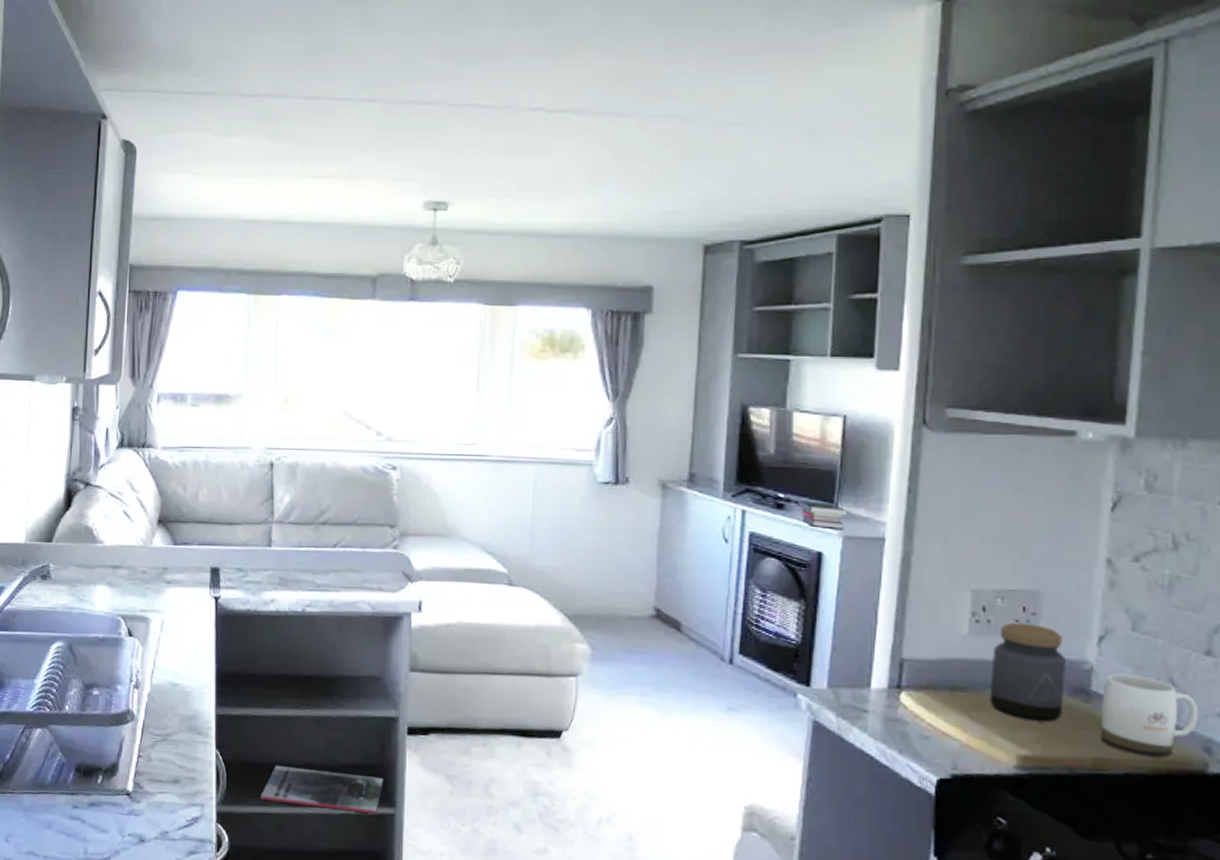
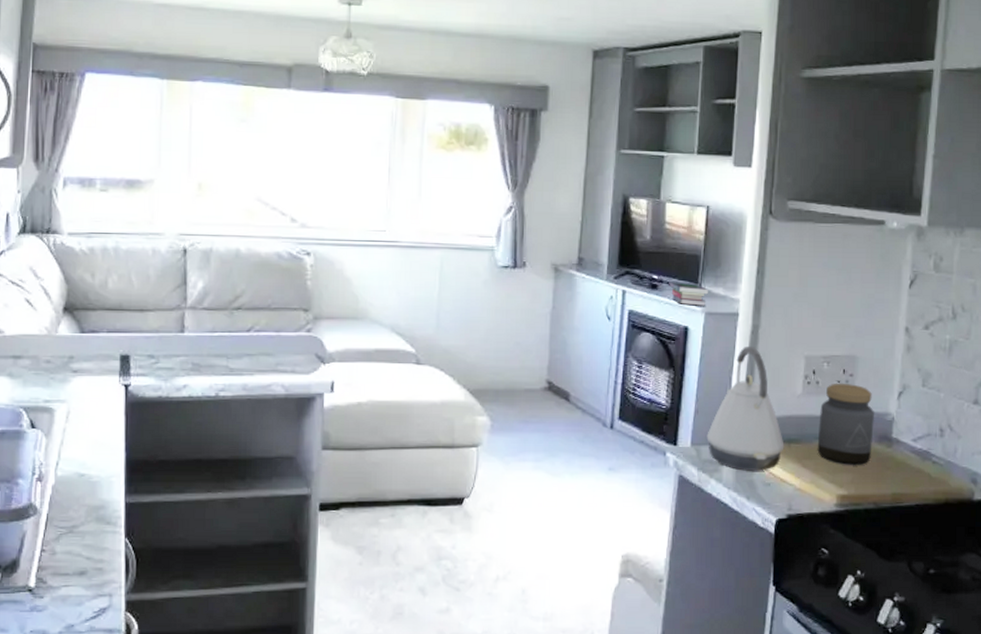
magazine: present [259,766,383,815] -> none [171,550,296,590]
kettle: none [847,575,946,721] -> present [706,345,784,471]
mug: present [1100,673,1199,757] -> none [898,422,968,490]

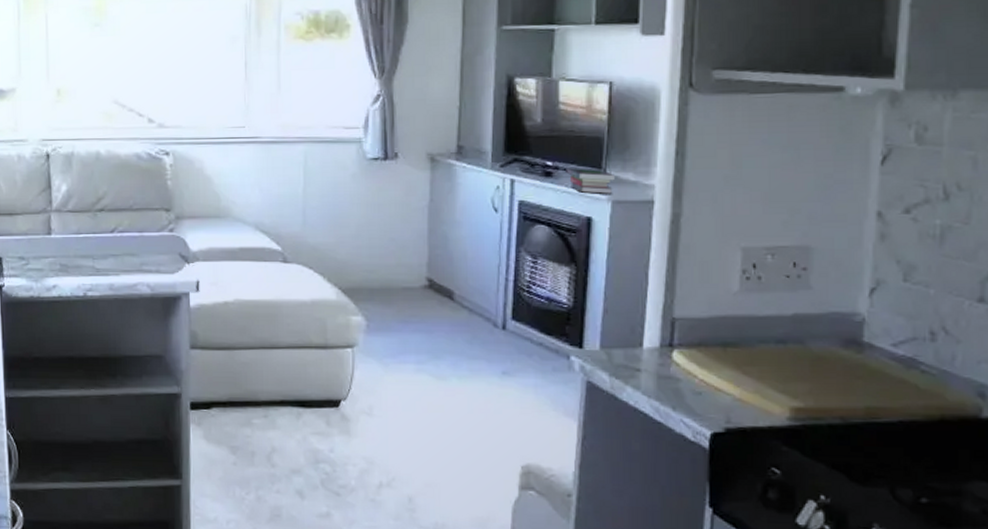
kettle: present [706,345,784,471] -> none [619,237,719,378]
jar: present [817,383,875,465] -> none [761,278,839,373]

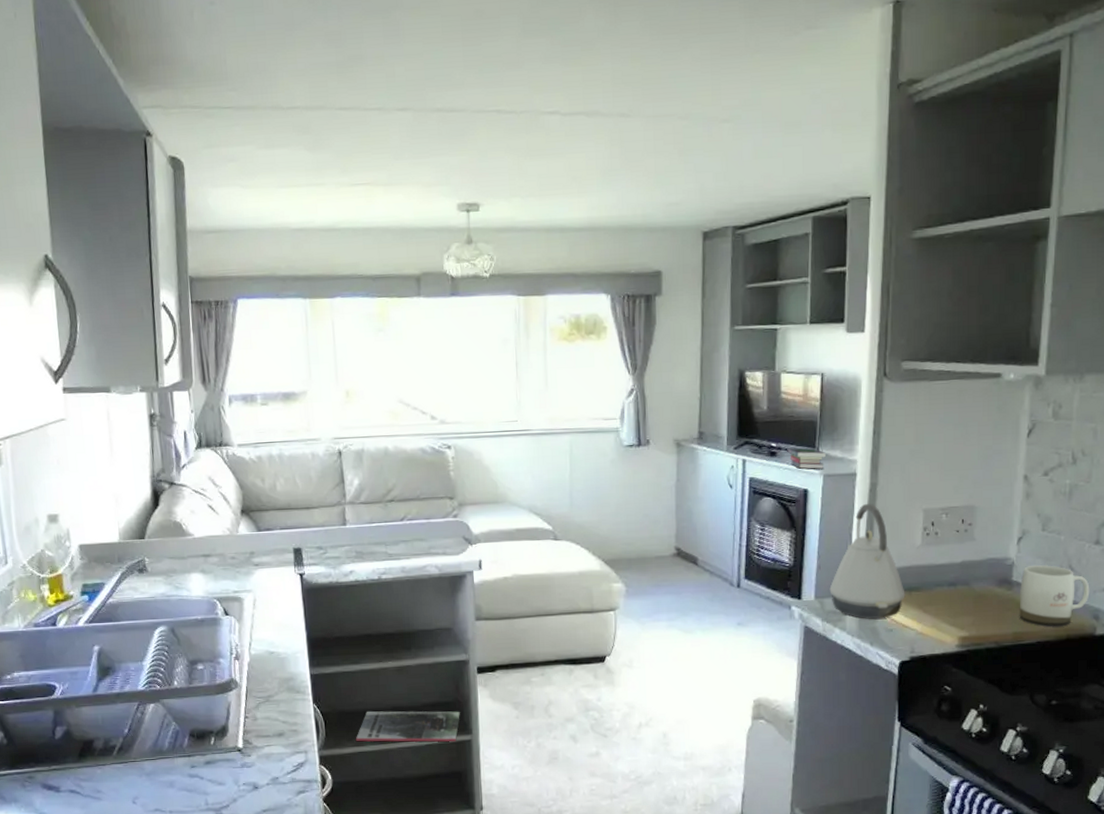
magazine: none [51,444,169,487] -> present [355,711,460,742]
kettle: none [619,237,719,378] -> present [829,503,905,619]
mug: none [872,323,972,404] -> present [1019,564,1090,627]

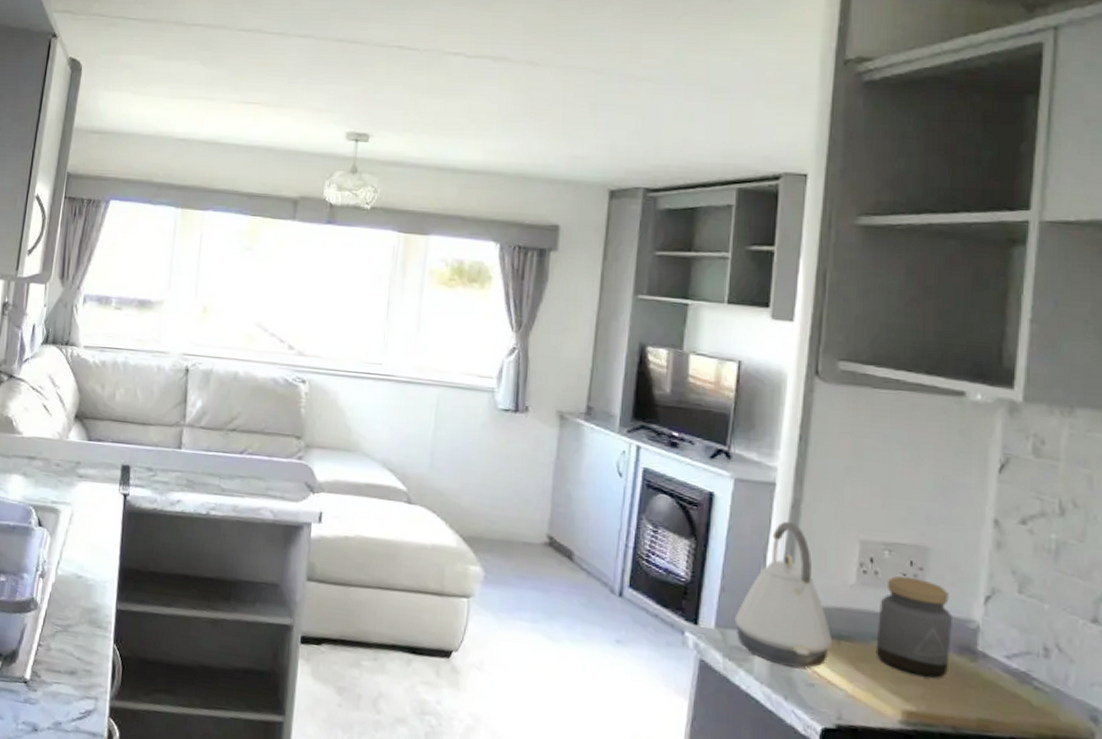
magazine: present [355,711,460,742] -> none [152,665,275,721]
books: present [787,447,826,470] -> none [691,440,738,471]
jar: none [938,532,995,609] -> present [875,576,954,678]
mug: present [1019,564,1090,627] -> none [986,634,1085,723]

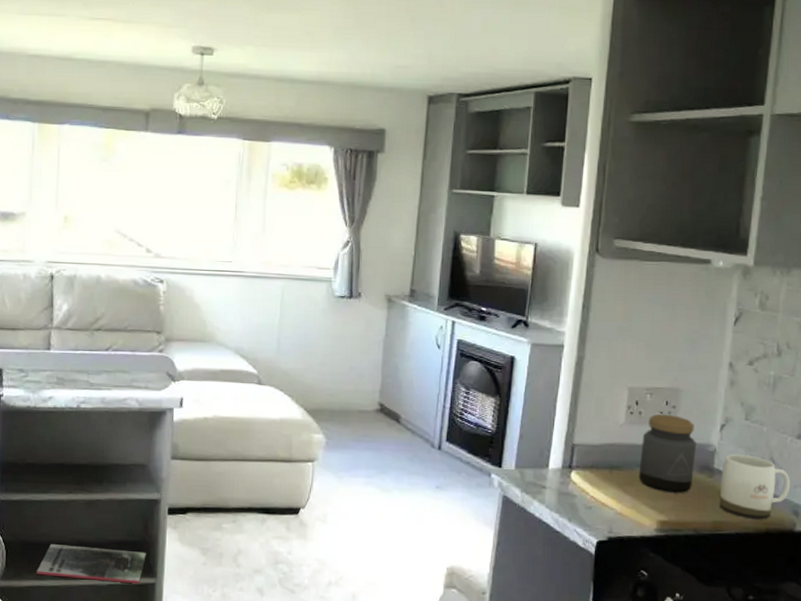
magazine: none [152,665,275,721] -> present [35,544,146,584]
kettle: present [734,521,833,667] -> none [530,376,606,494]
mug: none [986,634,1085,723] -> present [719,453,791,519]

